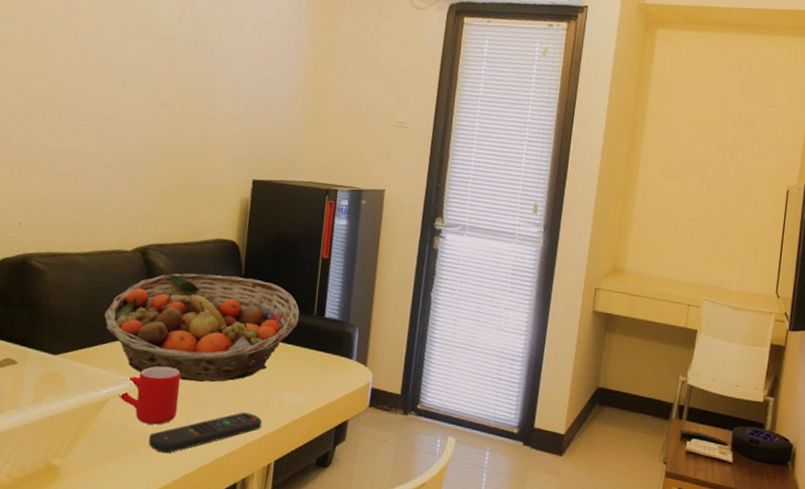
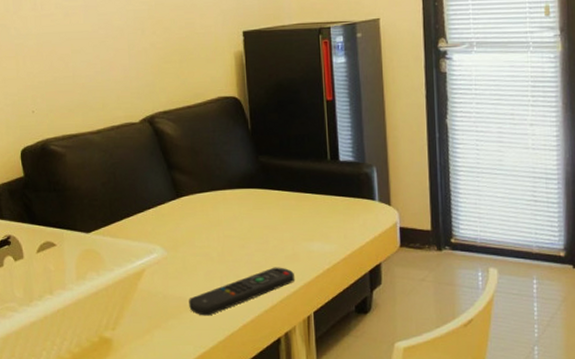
fruit basket: present [104,273,300,383] -> none [125,132,313,242]
mug: present [119,366,181,425] -> none [153,231,211,289]

